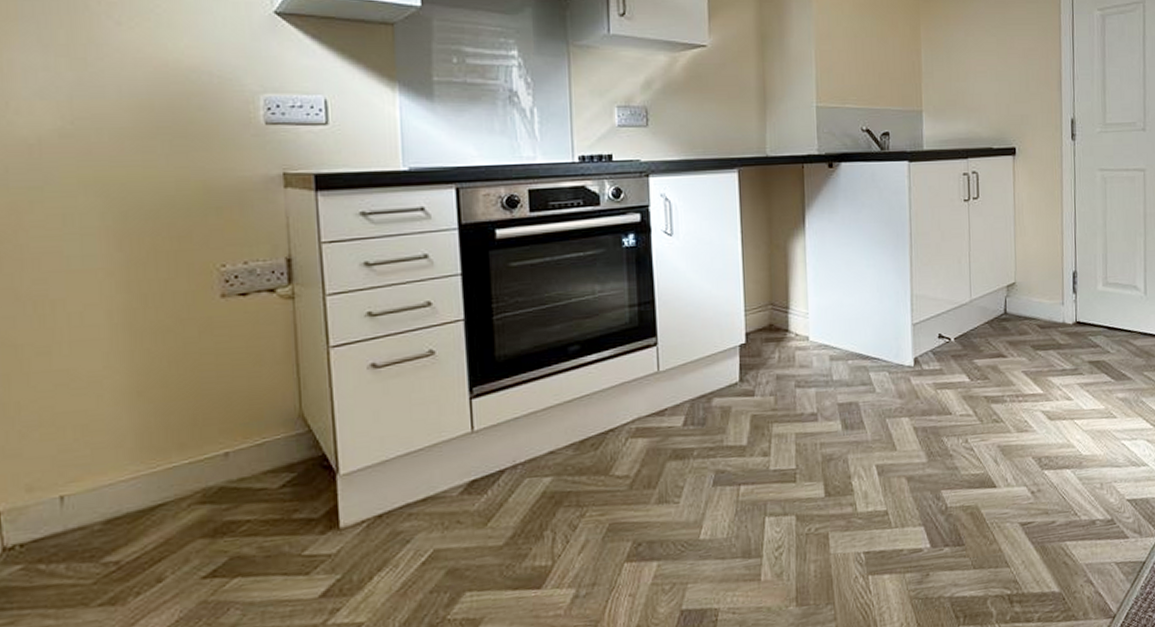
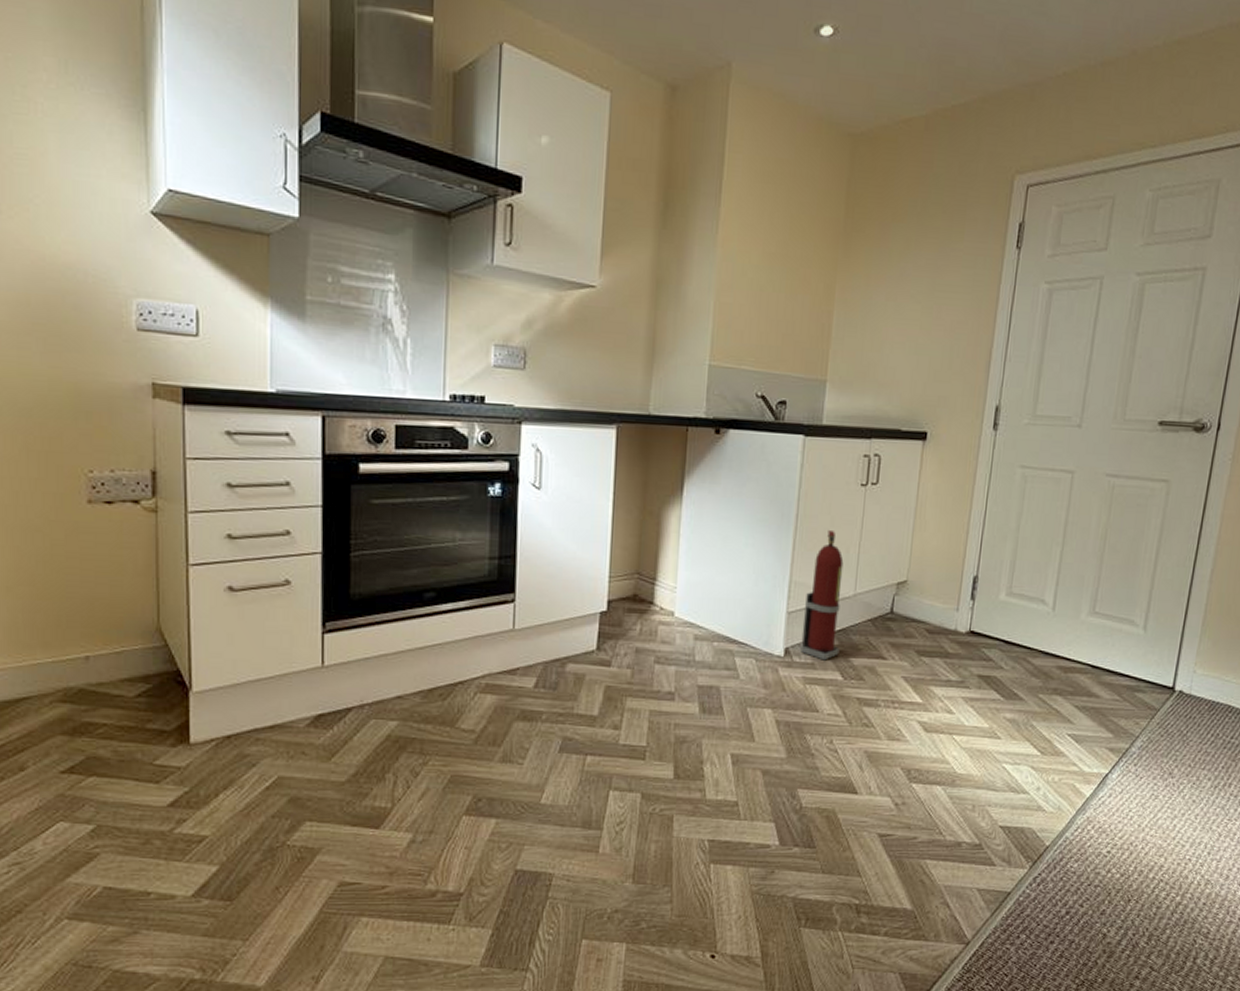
fire extinguisher: none [927,243,964,365] -> present [800,529,844,661]

